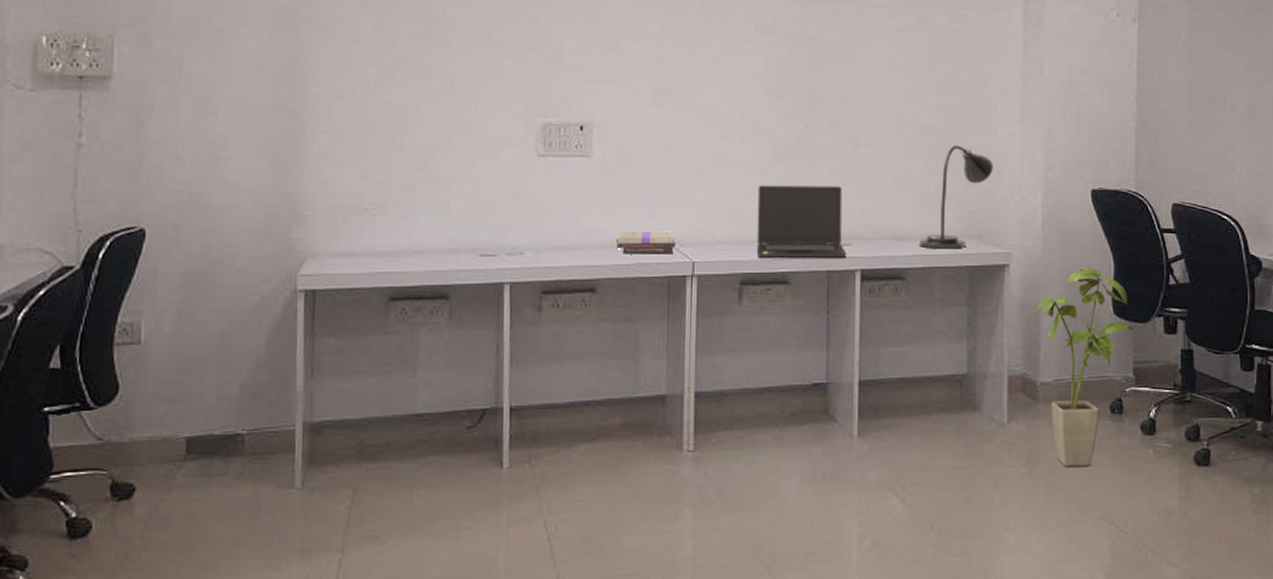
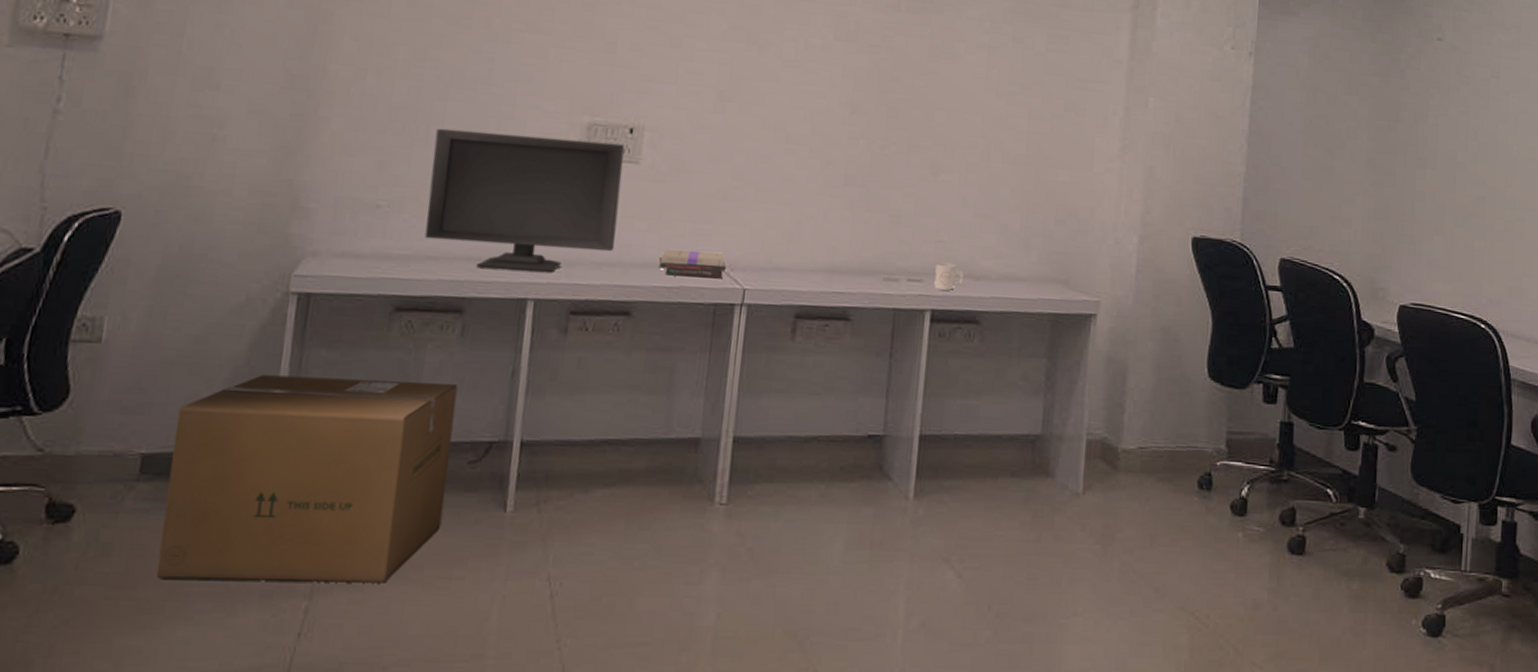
box: none [209,361,451,542] -> present [155,375,458,583]
computer monitor: none [409,137,578,259] -> present [425,128,624,272]
laptop: present [756,185,845,258] -> none [816,208,918,295]
mug: none [862,227,887,251] -> present [934,262,964,290]
desk lamp: present [919,145,993,249] -> none [998,178,1087,293]
house plant: present [1035,267,1135,467] -> none [1121,323,1231,547]

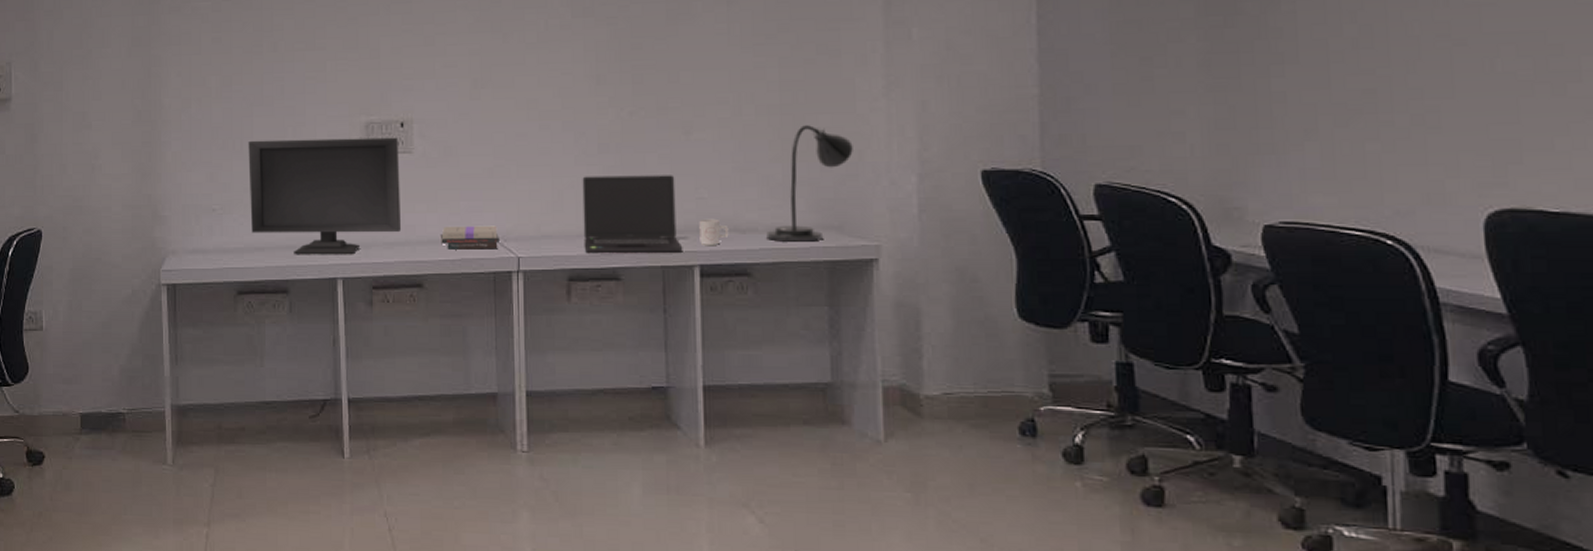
box: present [155,375,458,583] -> none [99,350,296,516]
laptop: none [816,208,918,295] -> present [582,175,682,252]
desk lamp: none [998,178,1087,293] -> present [766,125,853,242]

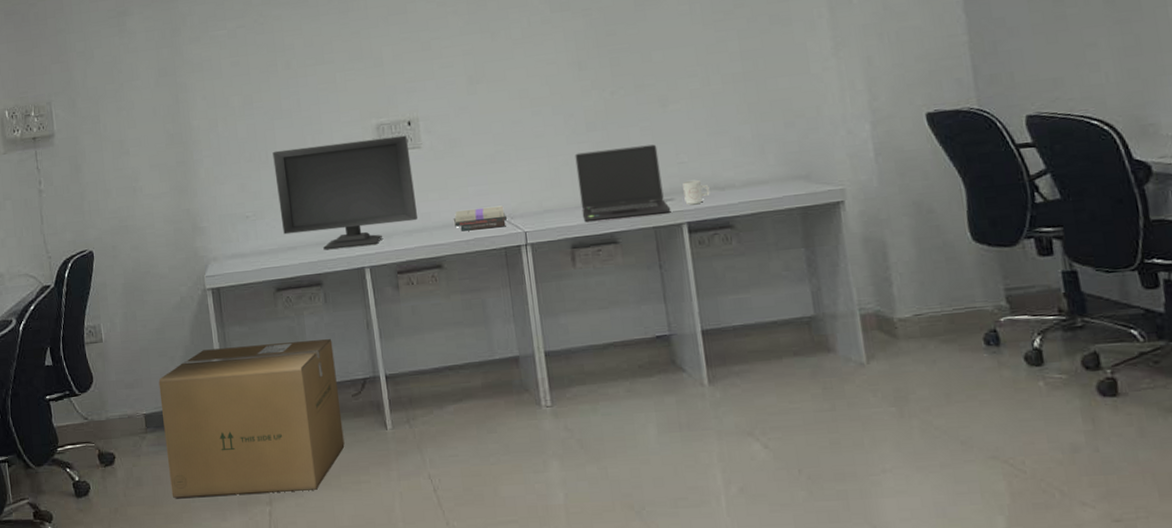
box: none [99,350,296,516] -> present [158,339,345,498]
desk lamp: present [766,125,853,242] -> none [743,88,812,194]

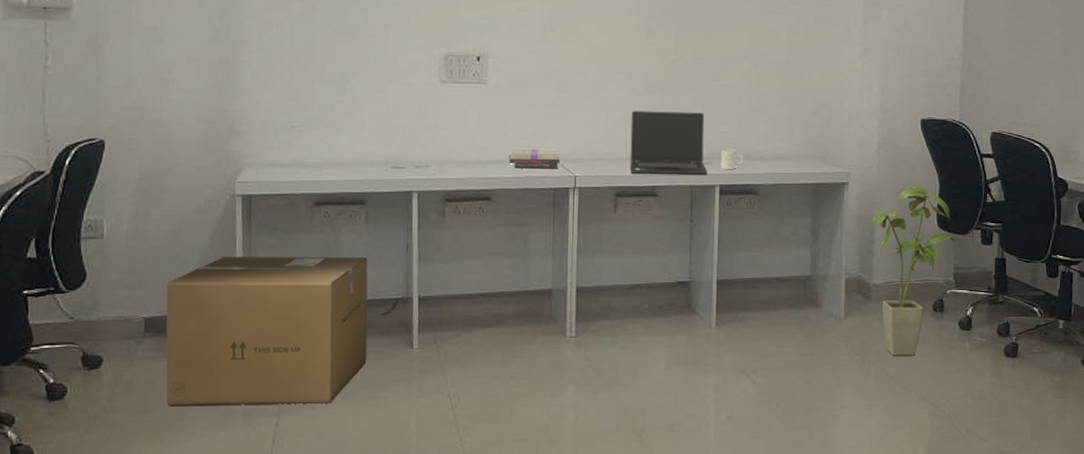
computer monitor: present [272,135,419,250] -> none [330,64,475,171]
house plant: none [880,194,1001,405] -> present [869,186,956,356]

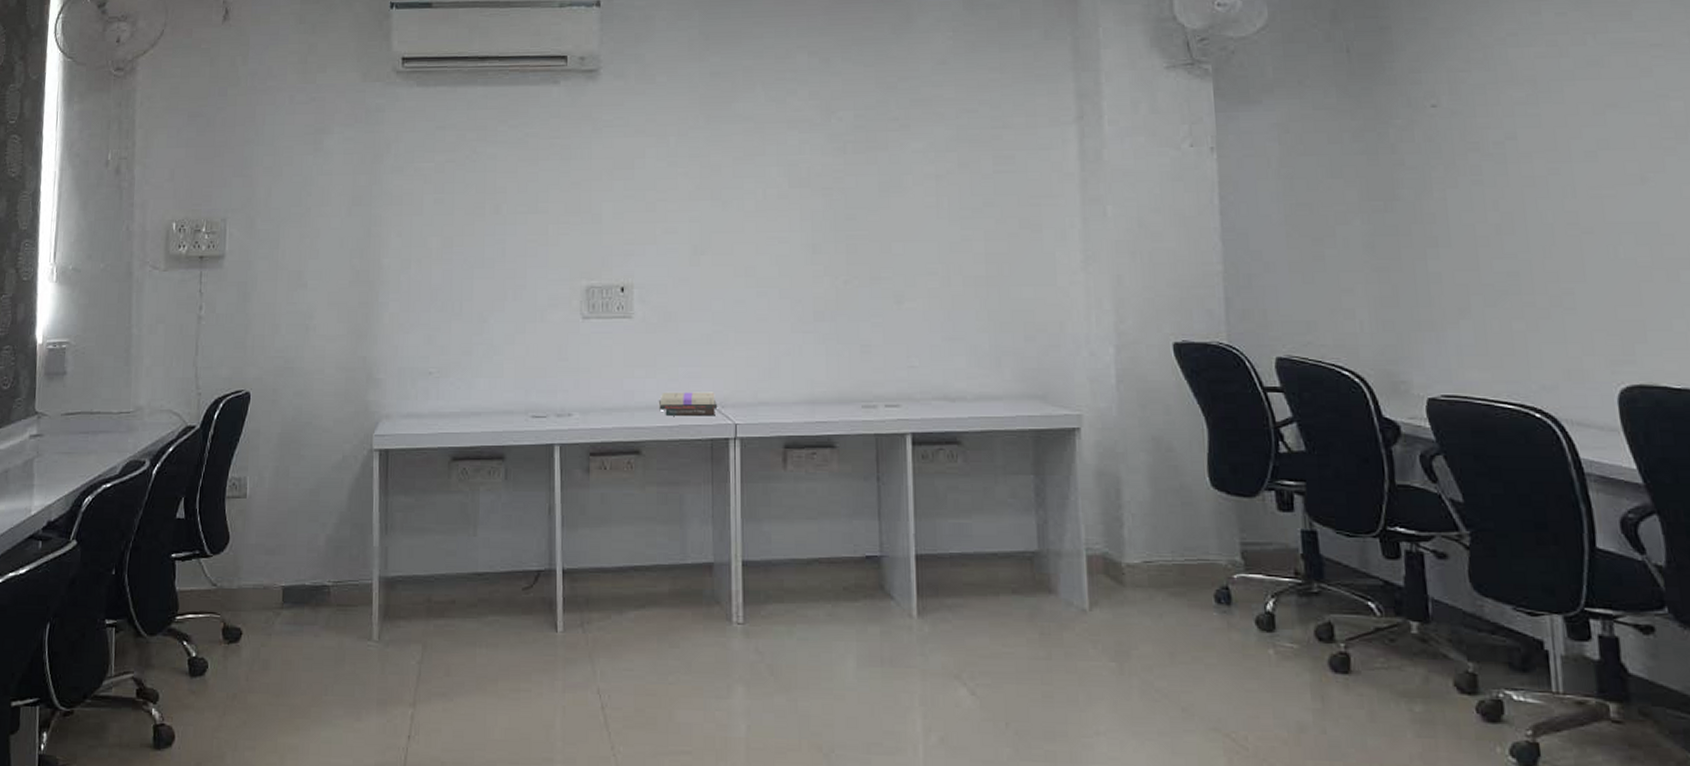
box: present [166,257,368,405] -> none [301,519,508,694]
laptop: present [630,110,707,175] -> none [798,343,894,420]
mug: present [721,148,743,169] -> none [911,387,939,413]
house plant: present [869,186,956,356] -> none [1114,431,1239,665]

